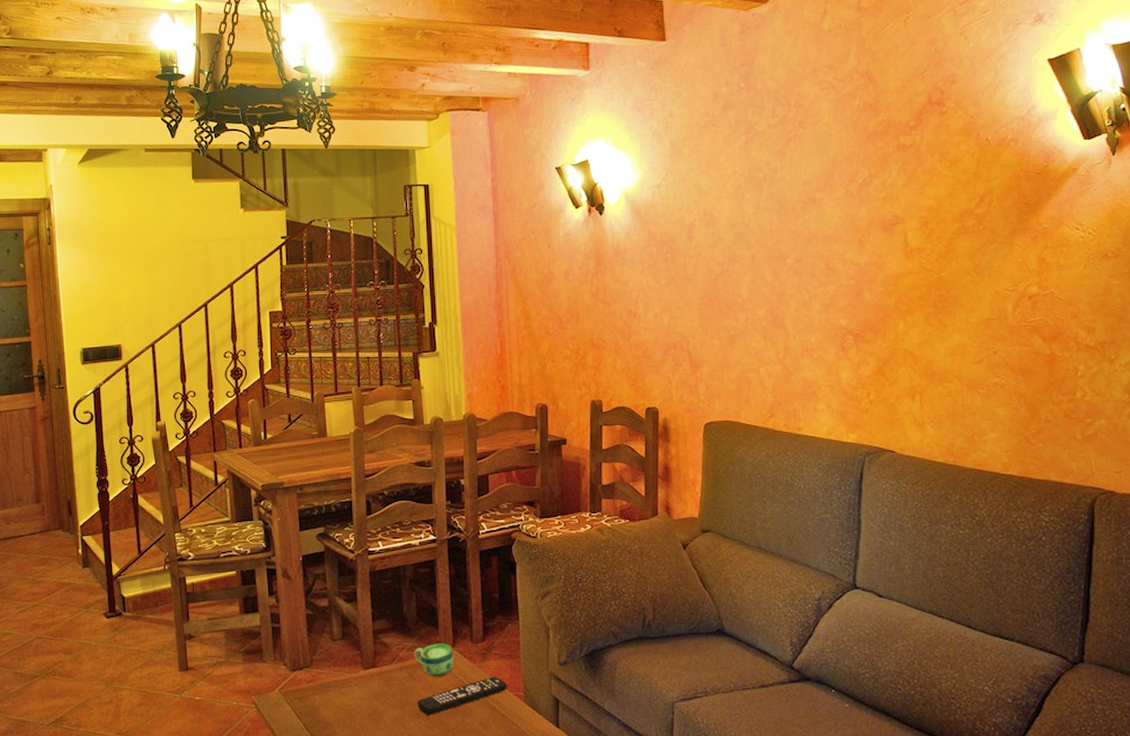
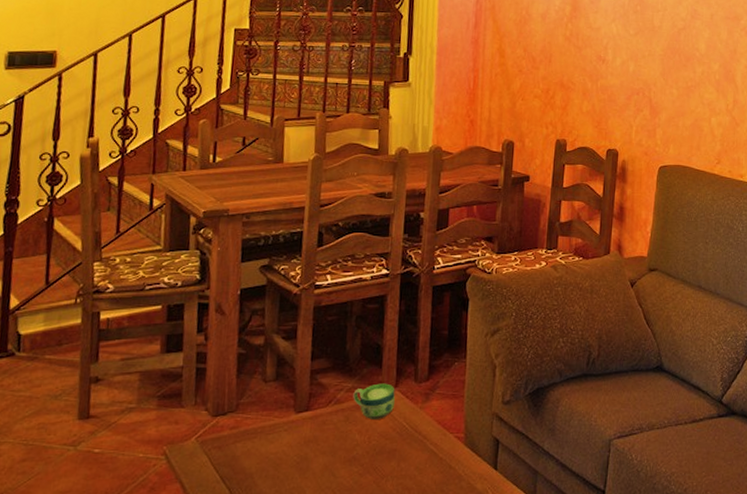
remote control: present [417,677,507,715] -> none [351,418,448,461]

